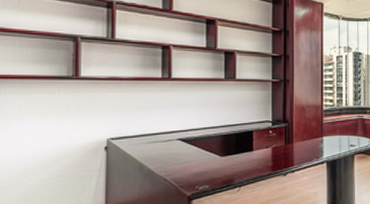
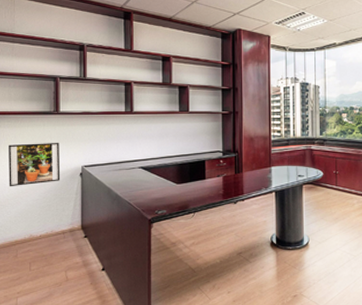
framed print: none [10,111,80,165] -> present [9,142,61,187]

